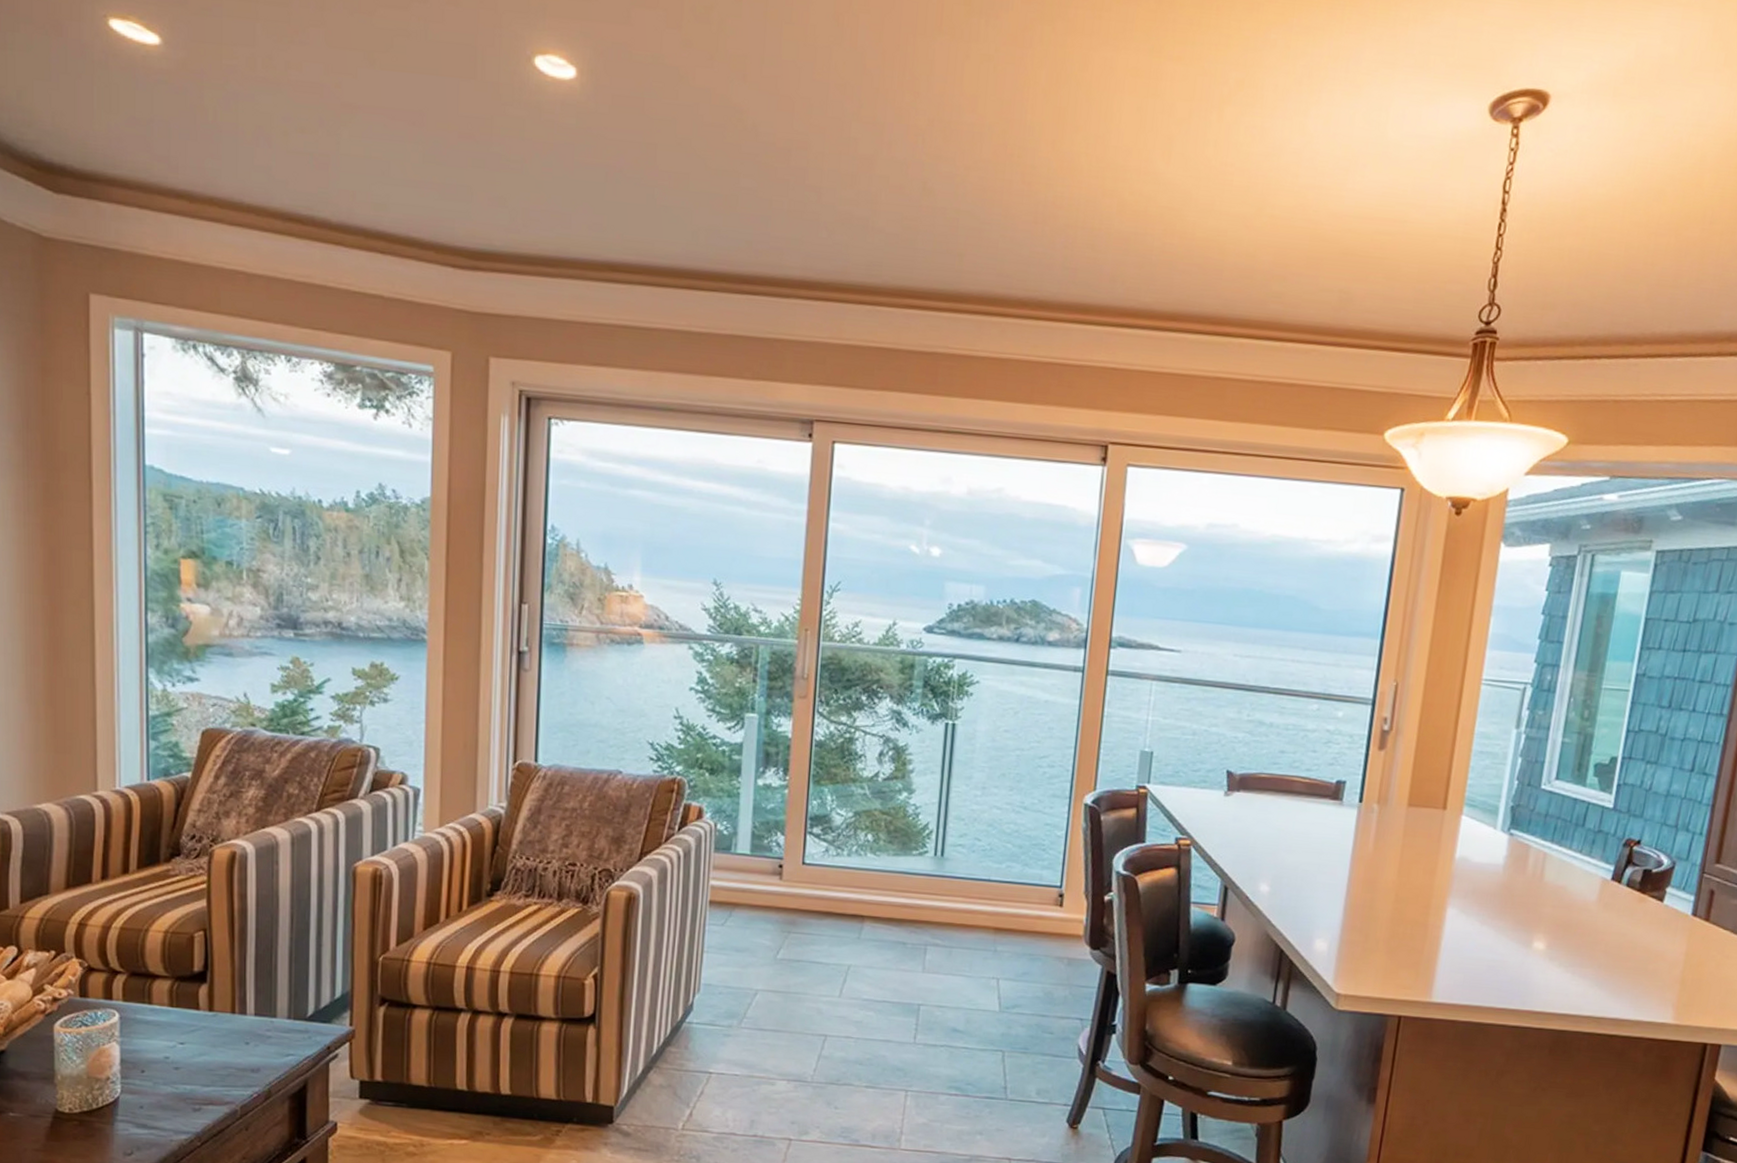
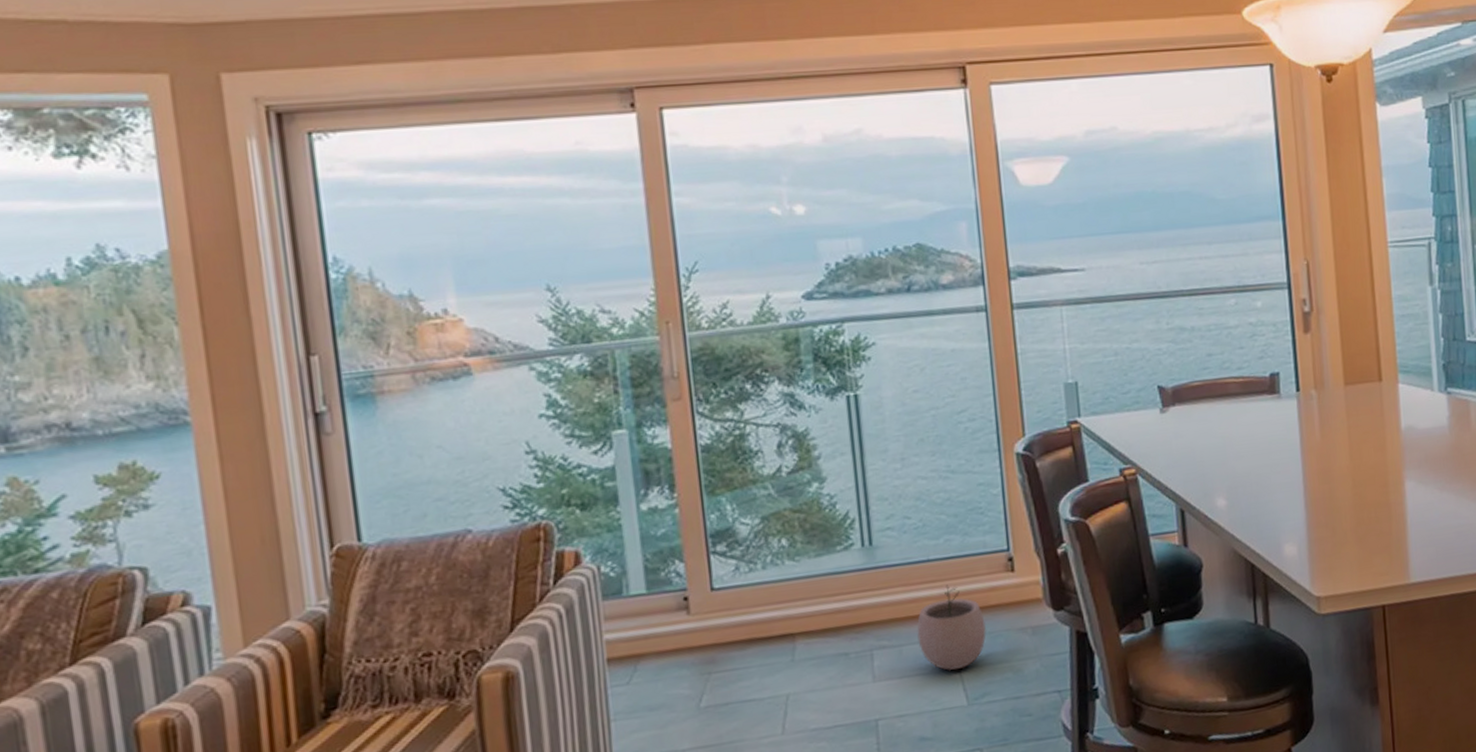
plant pot: none [967,904,1028,979] -> present [917,584,986,671]

